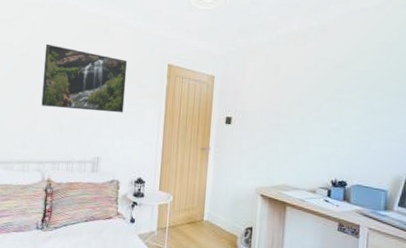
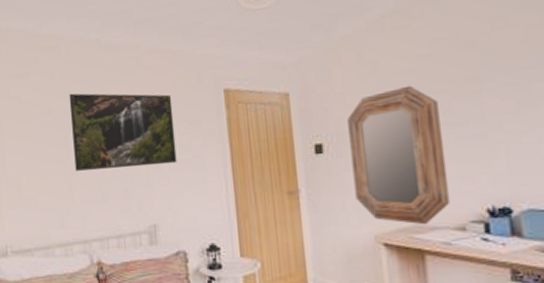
home mirror: none [248,86,314,186] -> present [347,85,451,225]

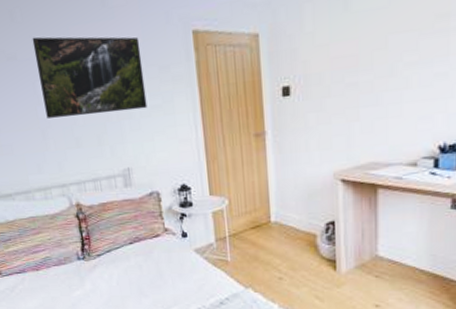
home mirror: present [347,85,451,225] -> none [316,23,407,162]

